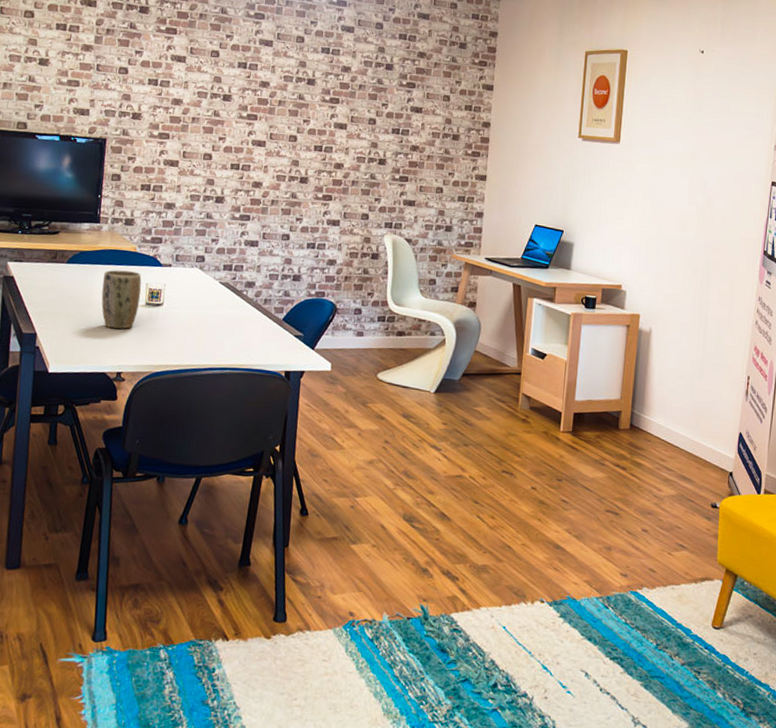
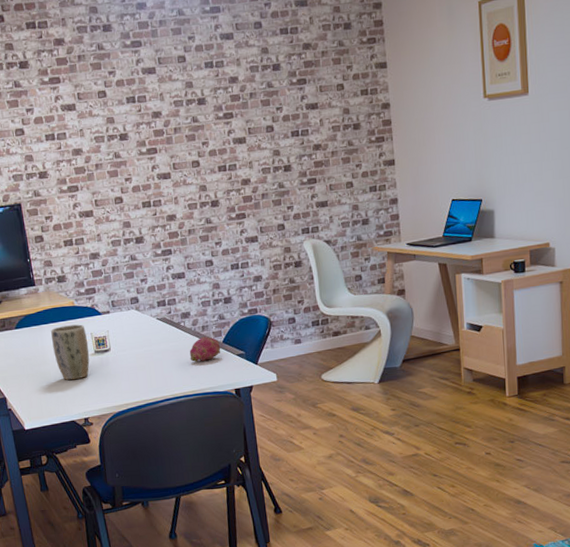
fruit: none [245,309,280,336] -> present [189,336,221,363]

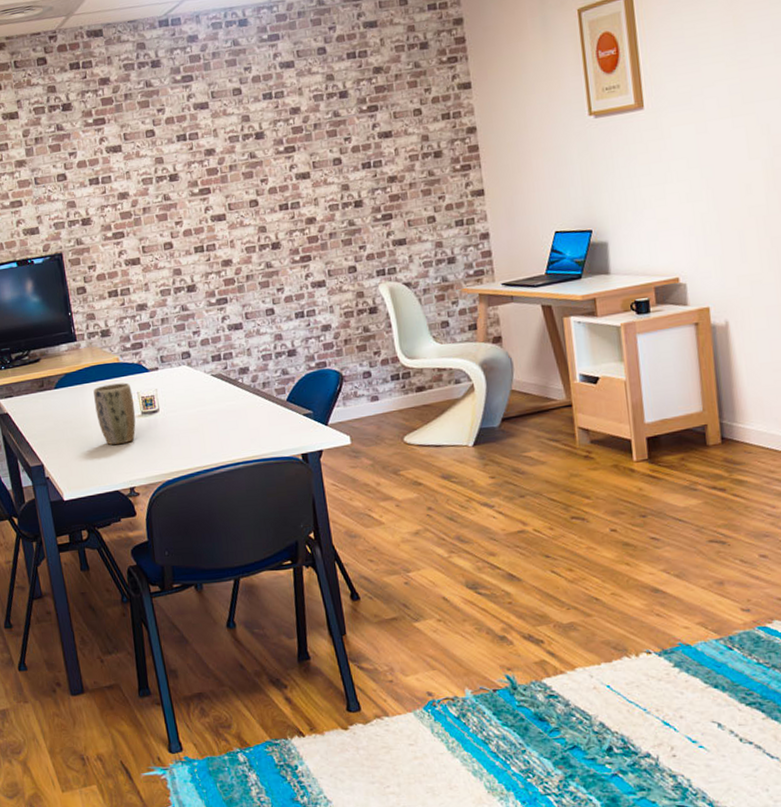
fruit: present [189,336,221,363] -> none [248,394,285,424]

